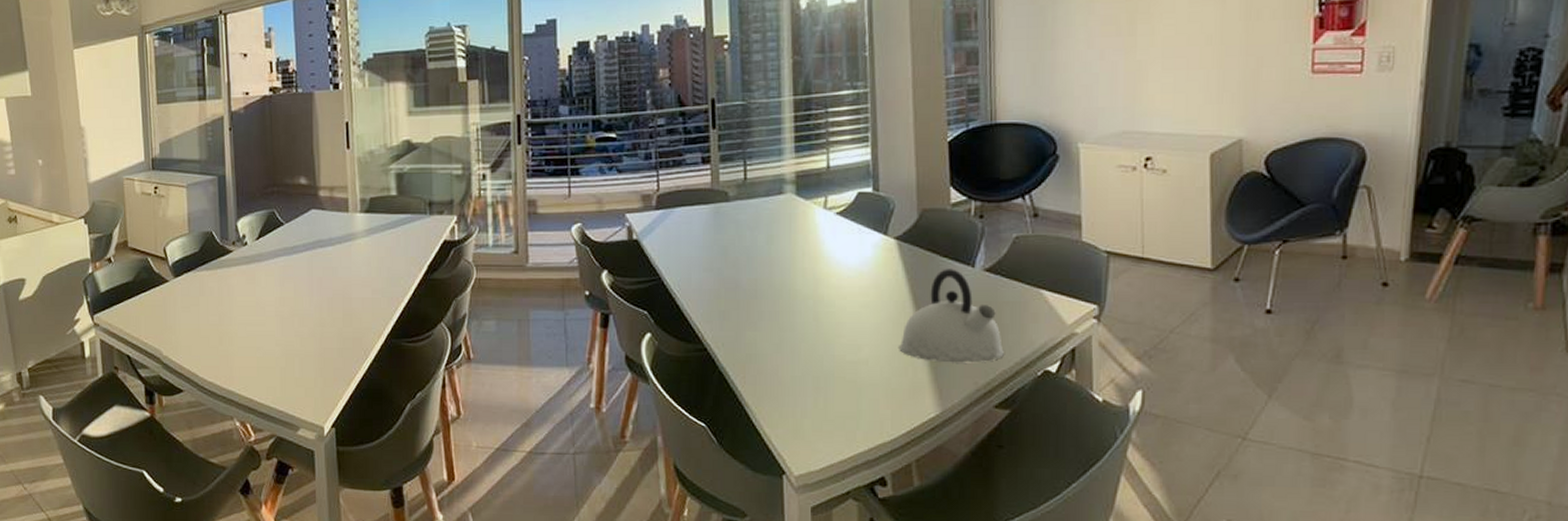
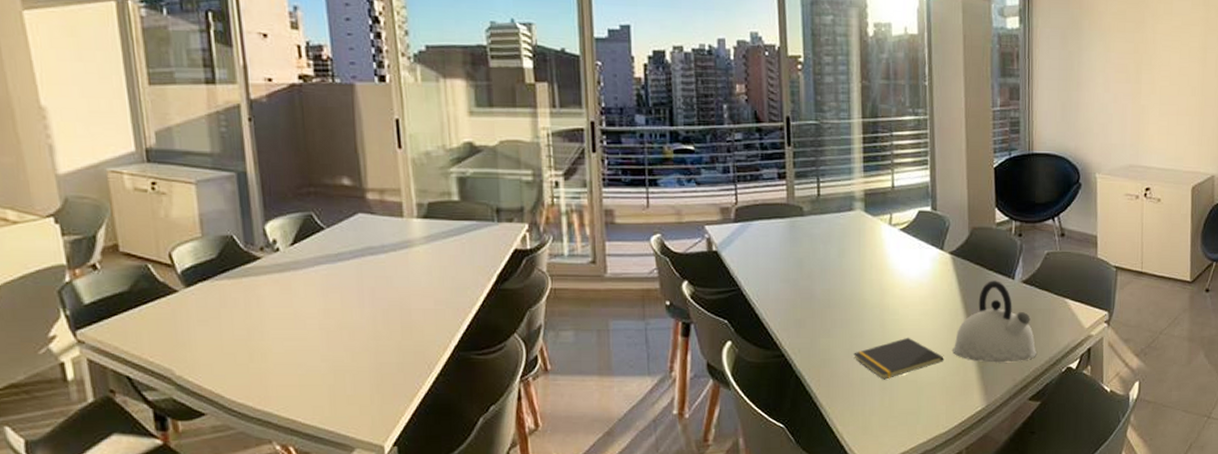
notepad: none [783,331,889,379] -> present [854,337,944,380]

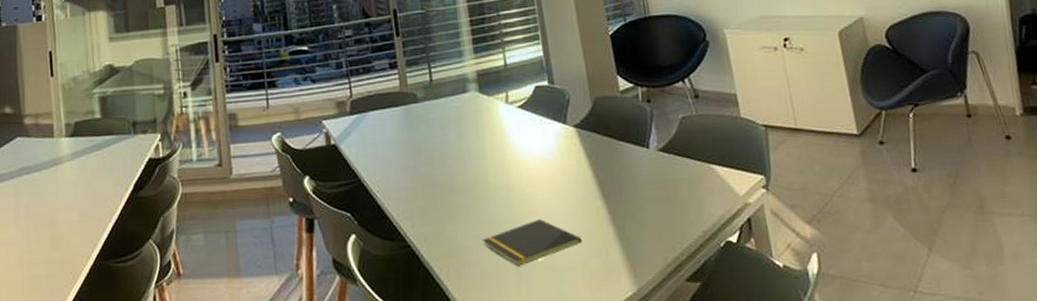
kettle: present [952,281,1037,363] -> none [590,151,687,241]

